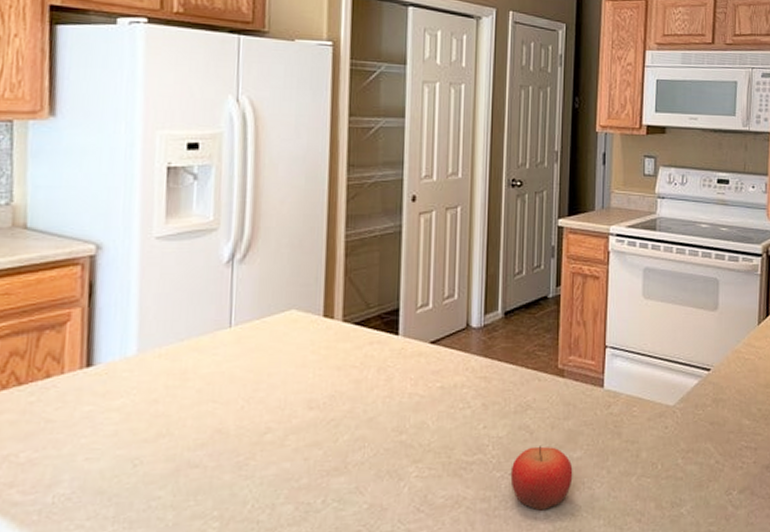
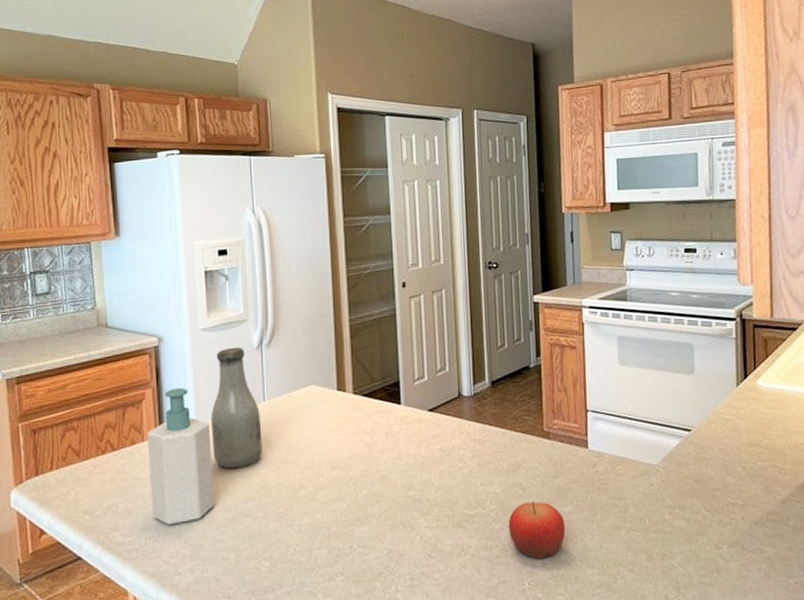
soap bottle: none [65,308,156,479] -> present [148,388,214,525]
bottle: none [157,261,224,409] -> present [211,347,263,469]

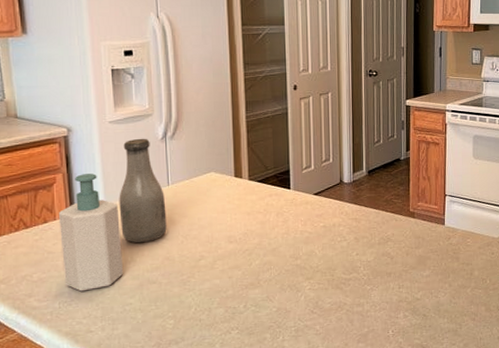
fruit: present [508,501,566,559] -> none [377,267,424,313]

